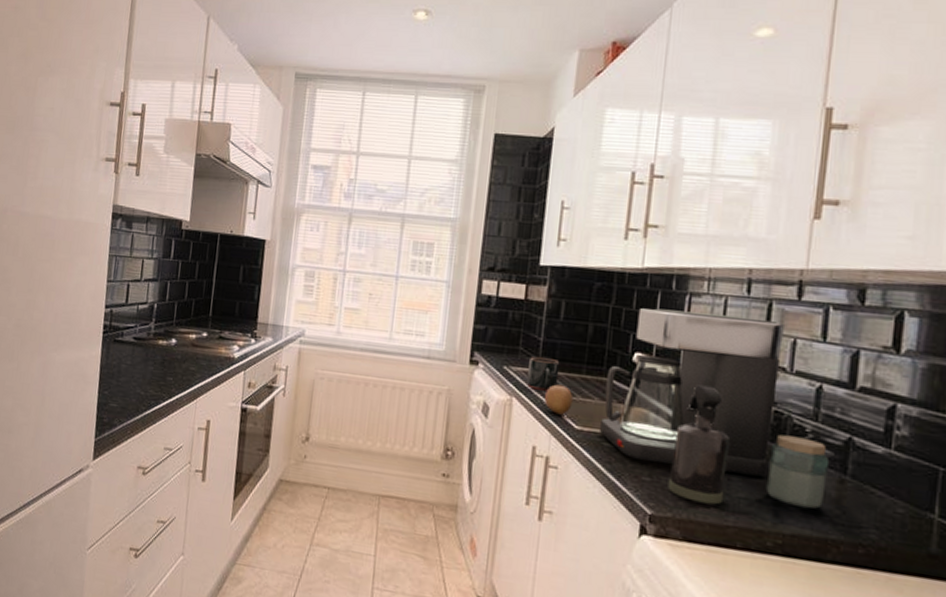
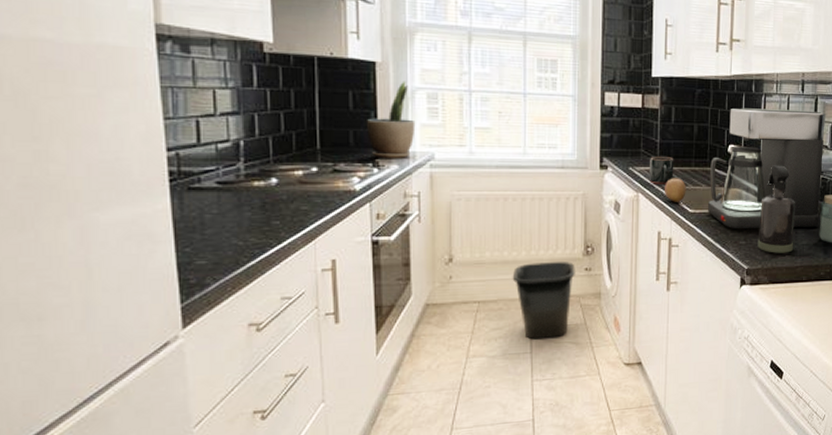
potted plant: none [250,258,292,332] -> present [366,81,416,159]
waste bin: none [364,456,432,546] -> present [512,261,575,340]

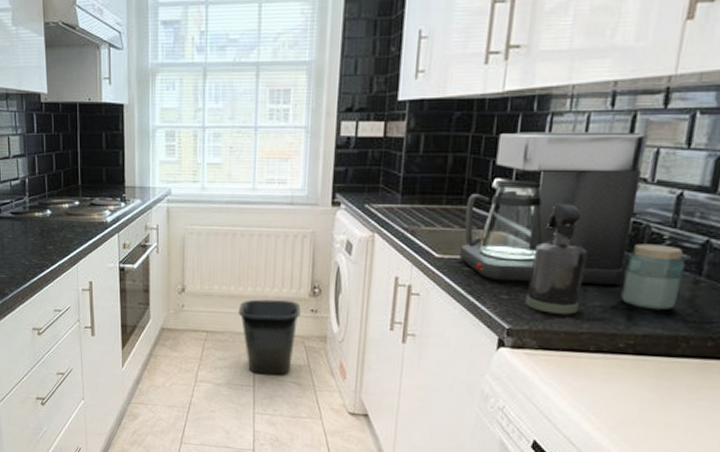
potted plant: present [366,81,416,159] -> none [115,120,156,195]
mug: present [649,157,674,184] -> none [388,193,420,224]
fruit: present [664,178,686,202] -> none [405,217,434,245]

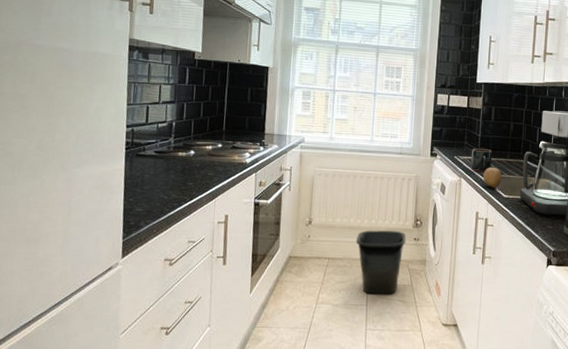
mug: none [388,193,420,224] -> present [470,148,493,172]
fruit: none [405,217,434,245] -> present [482,167,502,188]

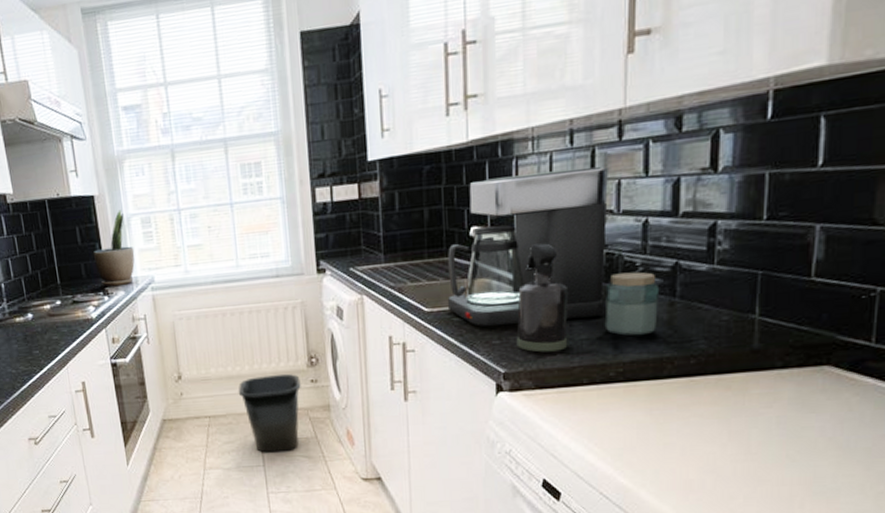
potted plant: none [258,81,293,141] -> present [93,209,135,287]
mug: present [470,148,493,172] -> none [372,250,403,284]
fruit: present [482,167,502,188] -> none [392,273,420,302]

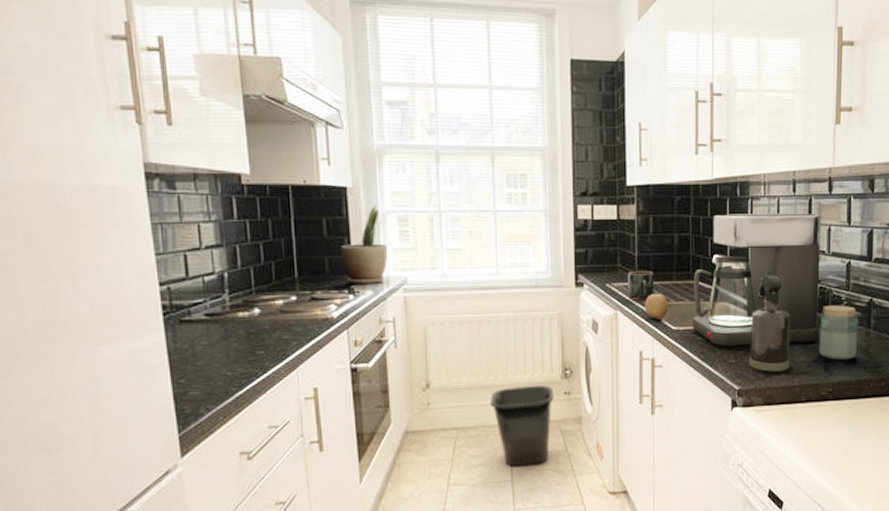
mug: none [372,250,403,284] -> present [627,271,654,301]
fruit: none [392,273,420,302] -> present [644,293,668,320]

